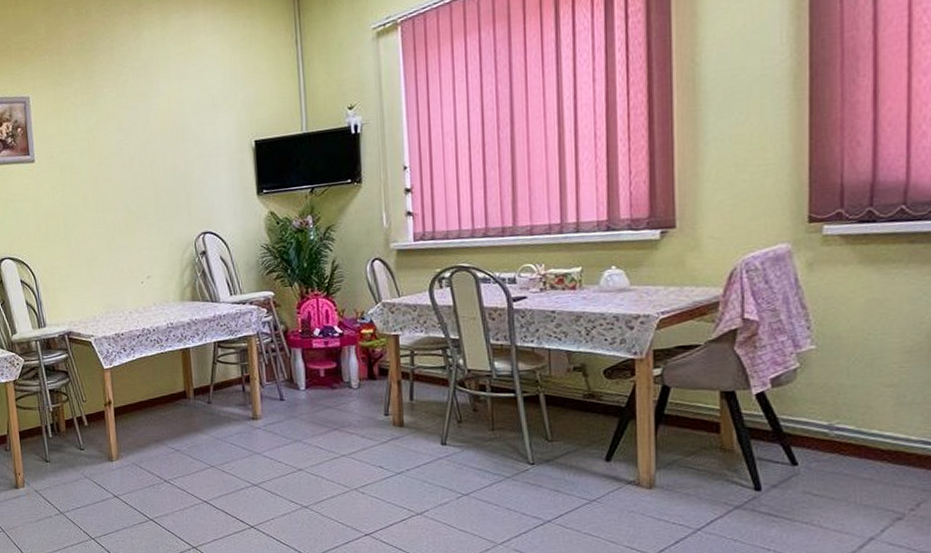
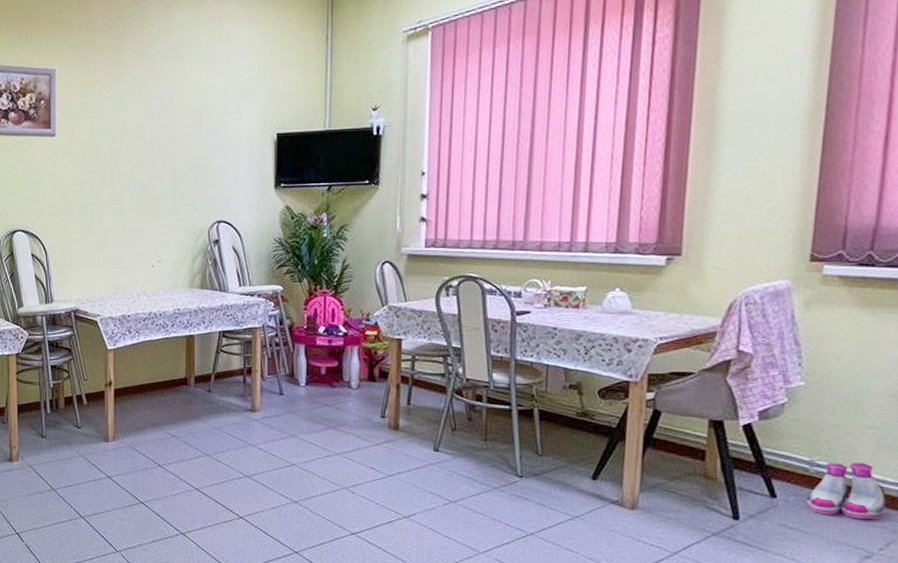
boots: none [829,422,914,481] -> present [806,462,888,520]

